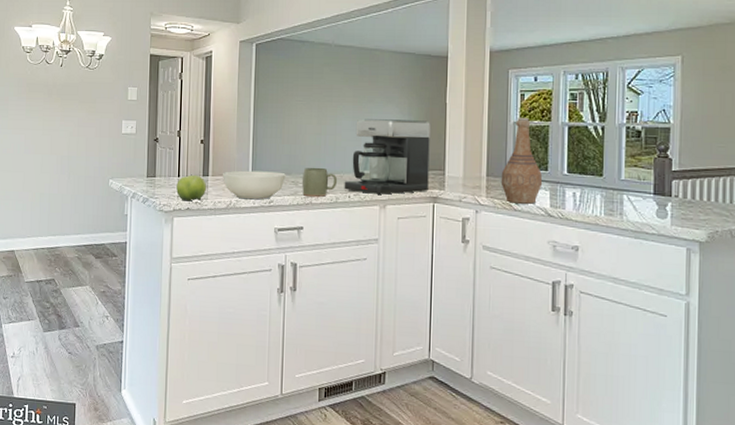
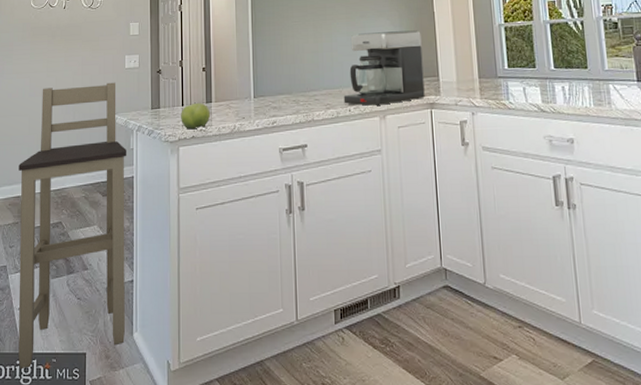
bar stool: none [11,146,120,412] -> present [18,82,126,370]
bowl: present [222,170,287,200] -> none [224,92,288,122]
mug: present [301,167,338,197] -> none [302,84,337,114]
vase: present [500,117,543,204] -> none [492,18,533,102]

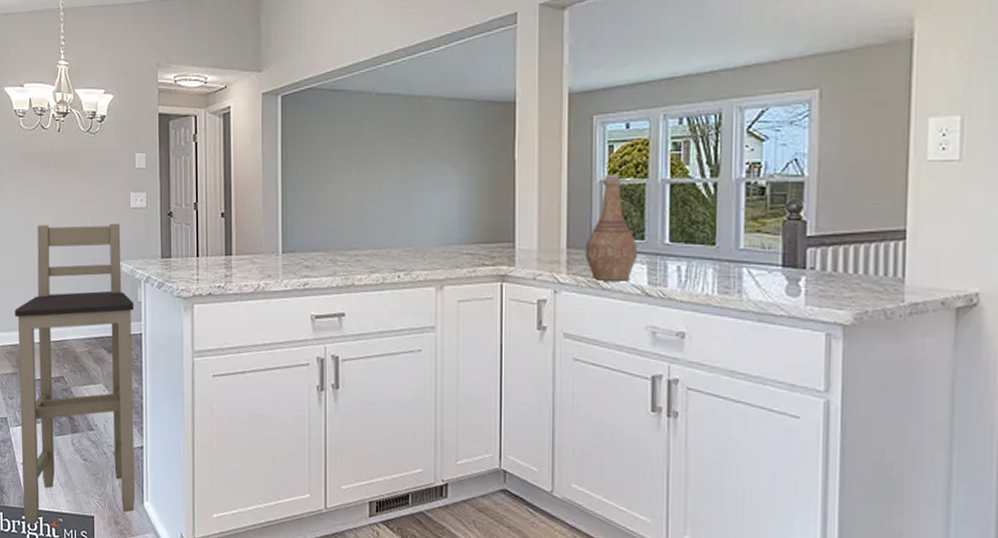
fruit: present [181,102,211,130] -> none [196,254,231,285]
coffee maker: present [343,30,425,106] -> none [392,182,496,273]
vase: none [492,18,533,102] -> present [585,174,638,281]

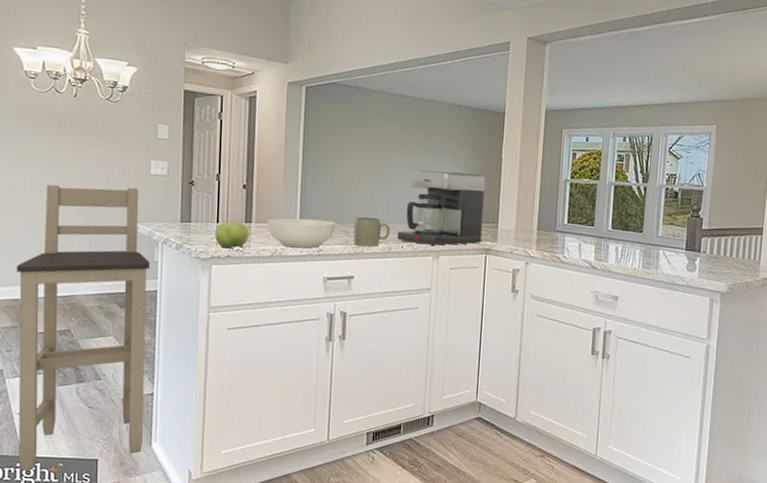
fruit: none [196,254,231,285] -> present [215,220,250,249]
bowl: none [247,247,324,282] -> present [266,218,338,248]
mug: none [341,242,384,277] -> present [353,216,391,247]
coffee maker: none [392,182,496,273] -> present [397,170,486,246]
vase: present [585,174,638,281] -> none [550,175,589,257]

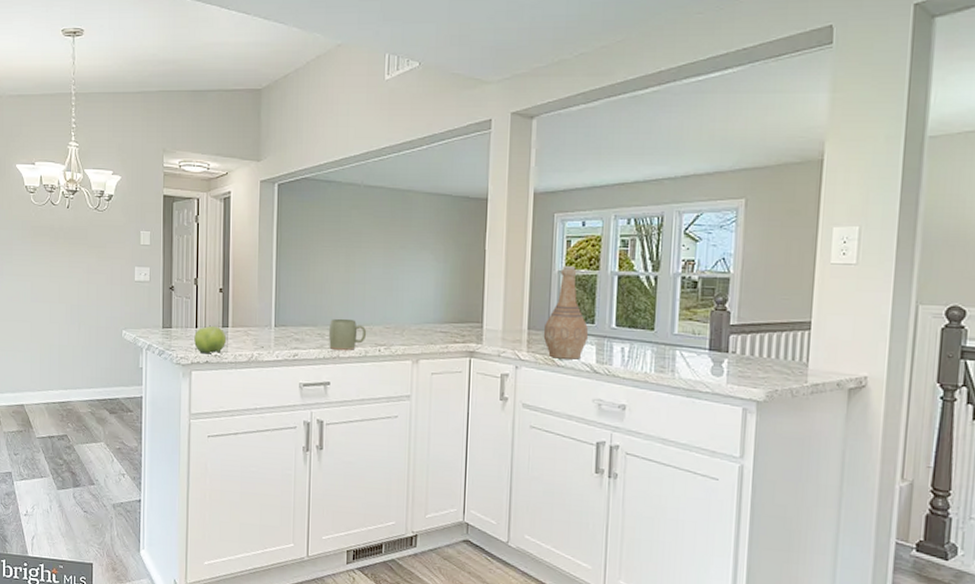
bar stool: present [17,185,150,472] -> none [21,294,135,572]
bowl: present [266,218,338,248] -> none [242,321,312,353]
coffee maker: present [397,170,486,246] -> none [373,266,468,348]
vase: none [550,175,589,257] -> present [543,265,589,360]

